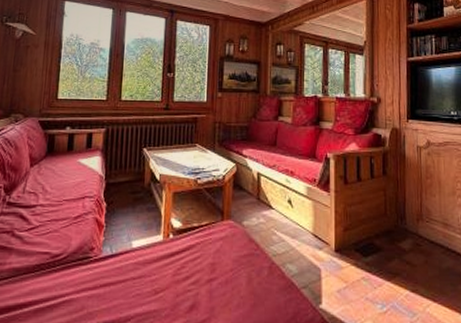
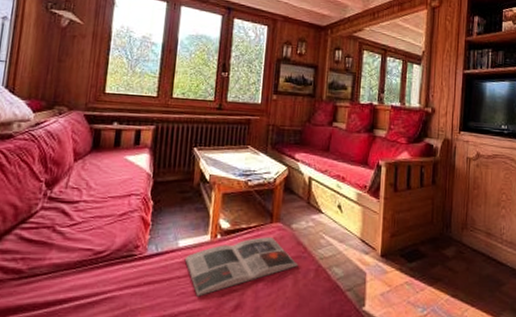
magazine: none [138,235,252,298] -> present [184,237,299,297]

